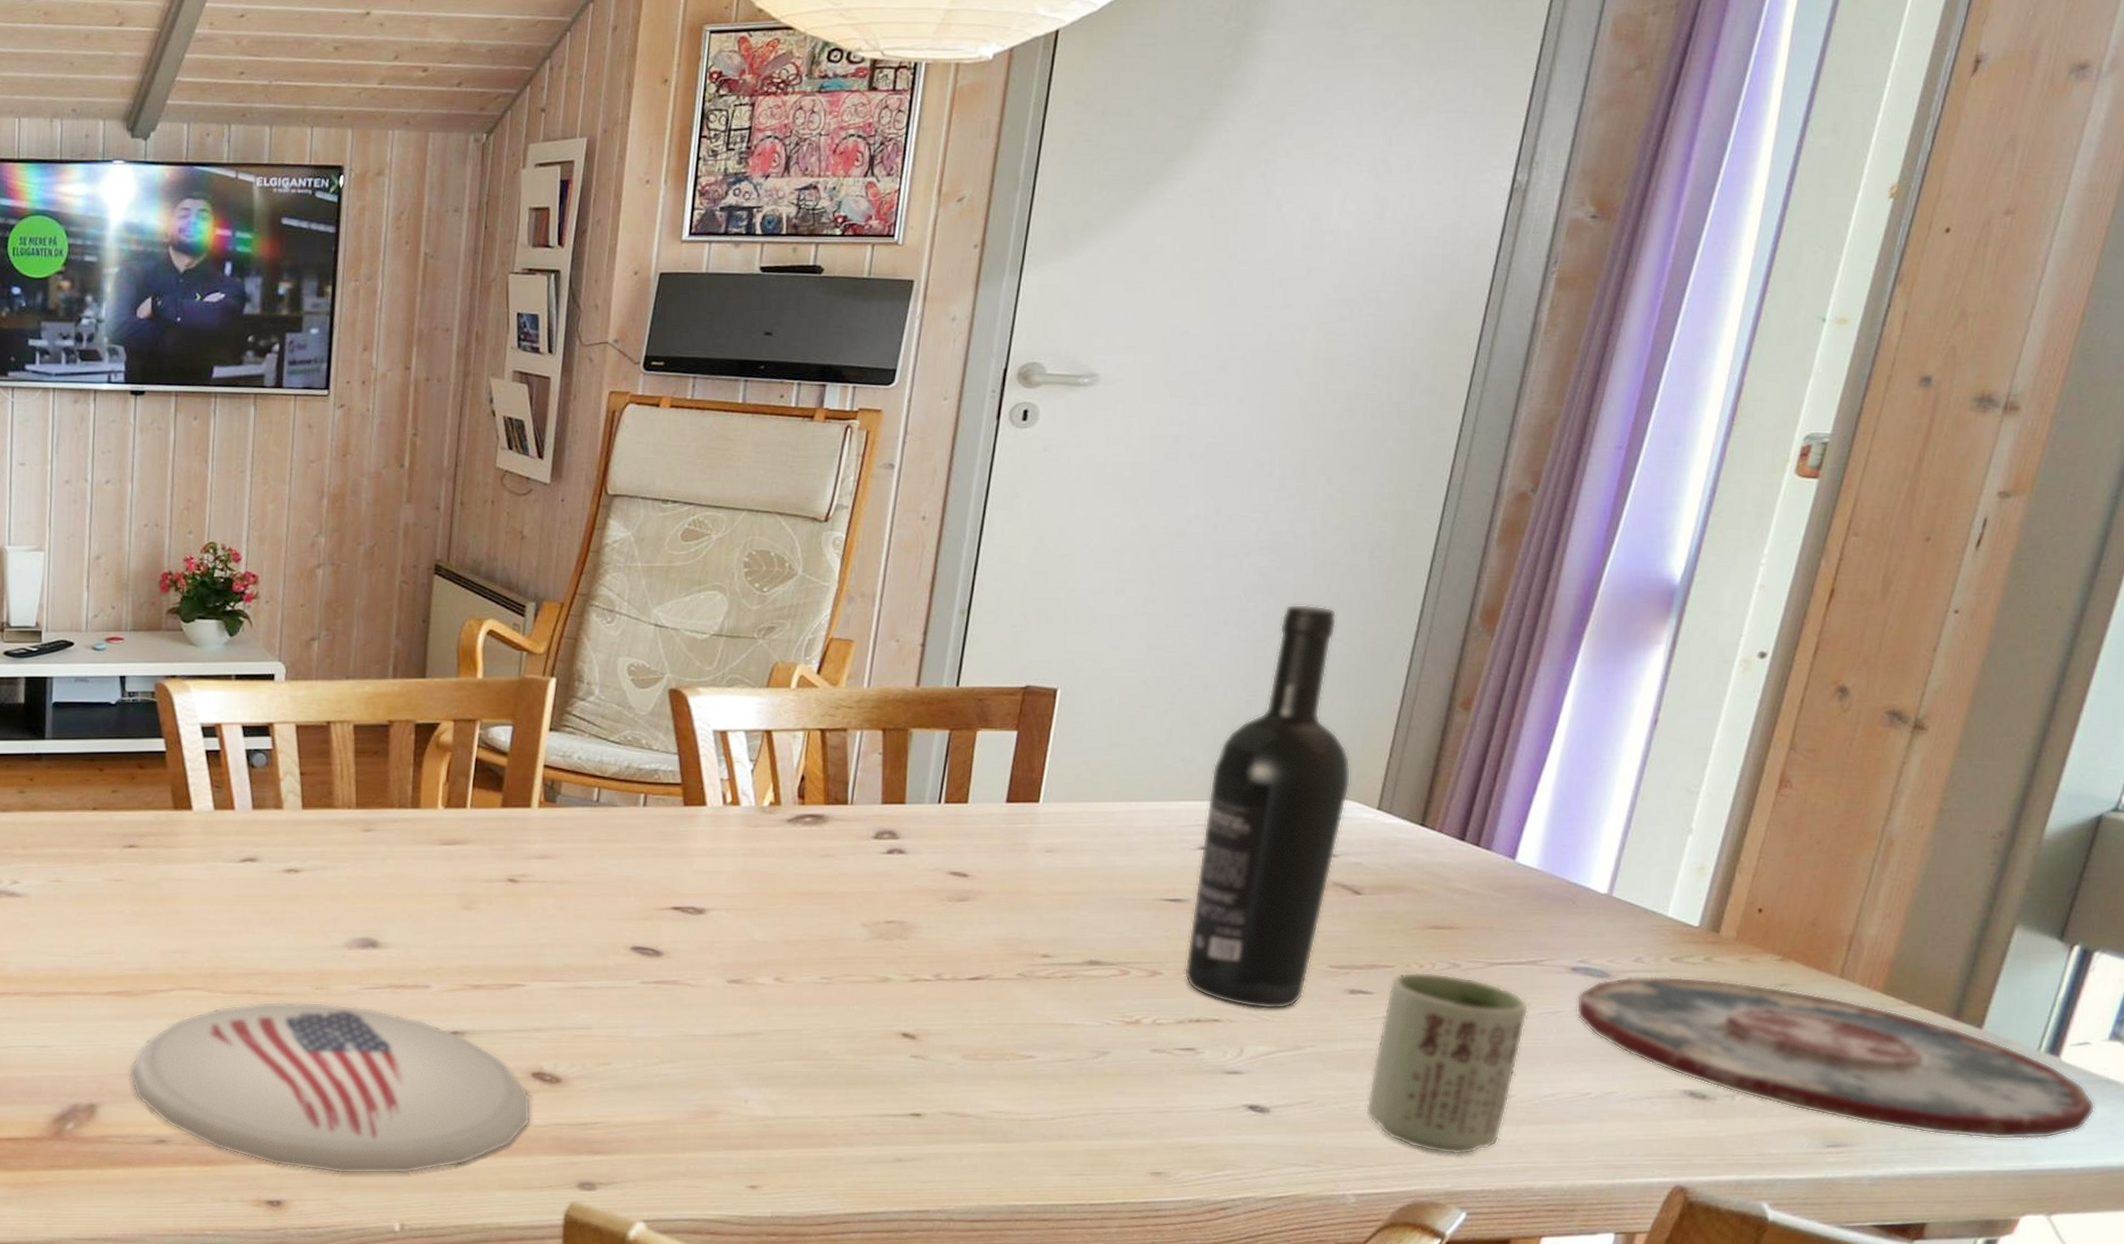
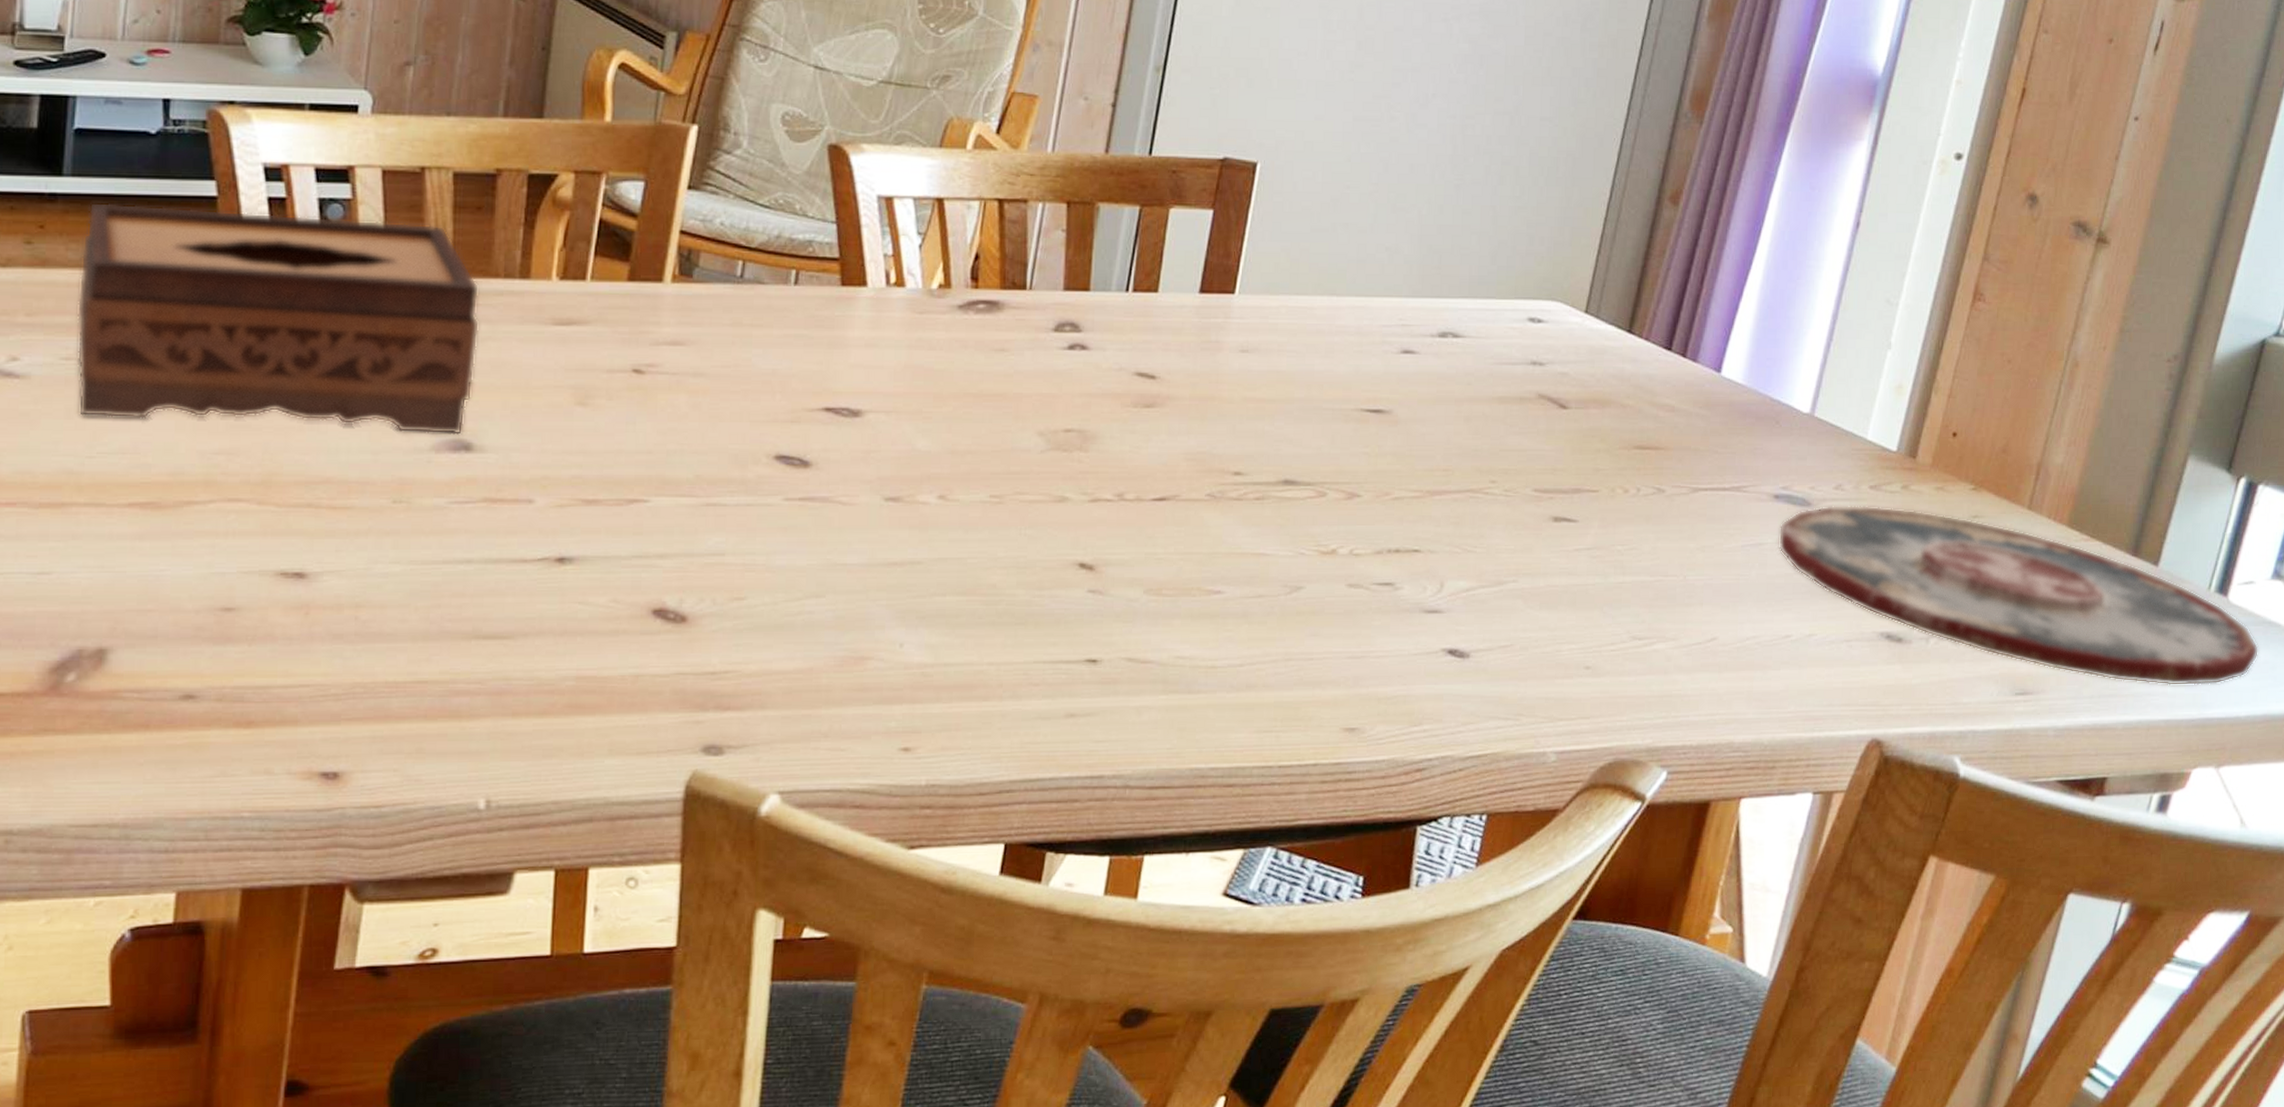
tissue box: none [61,758,380,935] -> present [76,202,480,435]
plate: present [128,1001,531,1174] -> none [150,518,650,738]
wine bottle: present [1184,604,1351,1010] -> none [1383,78,1560,539]
cup: present [1365,972,1529,1155] -> none [1567,498,1733,706]

